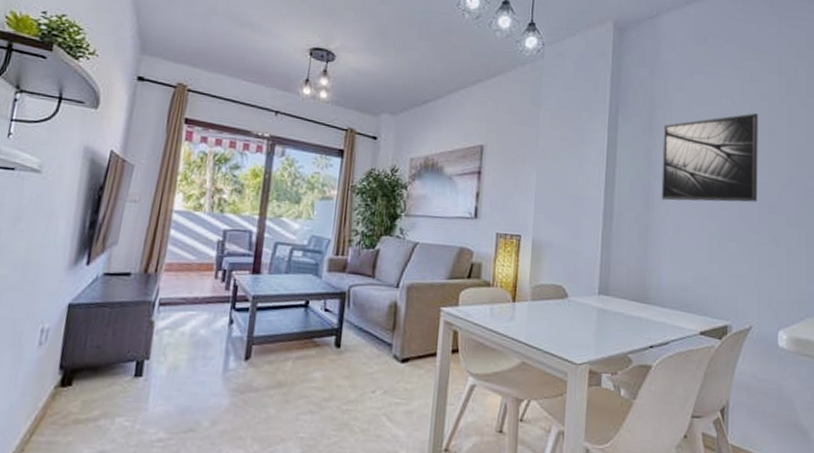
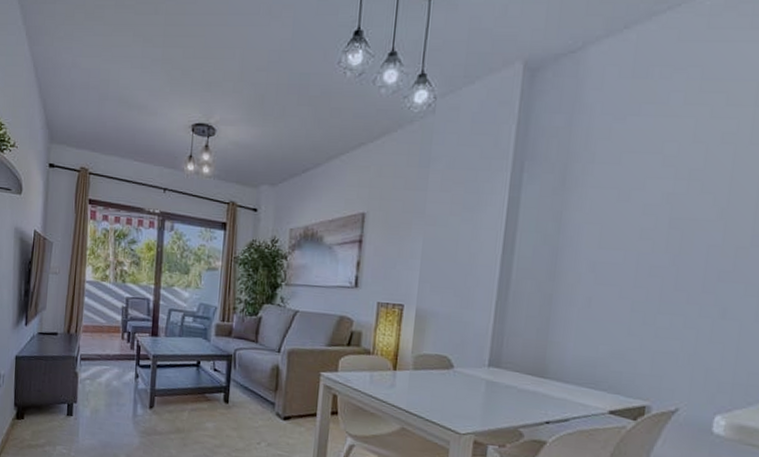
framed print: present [661,113,758,202] -> none [571,160,716,269]

